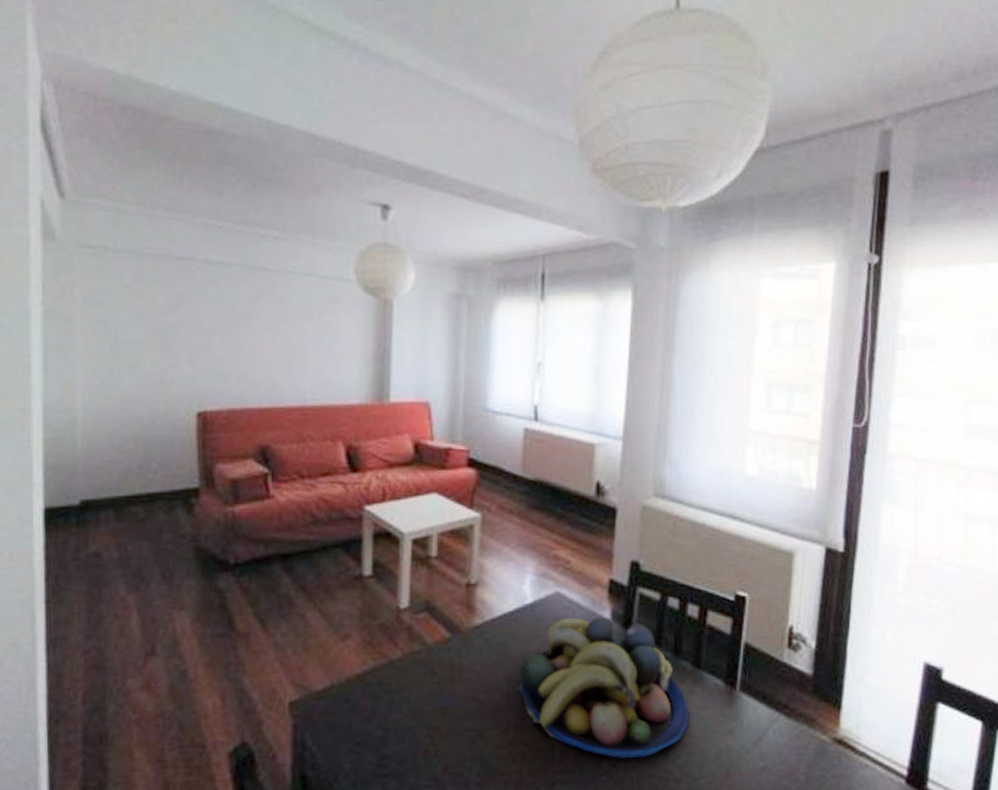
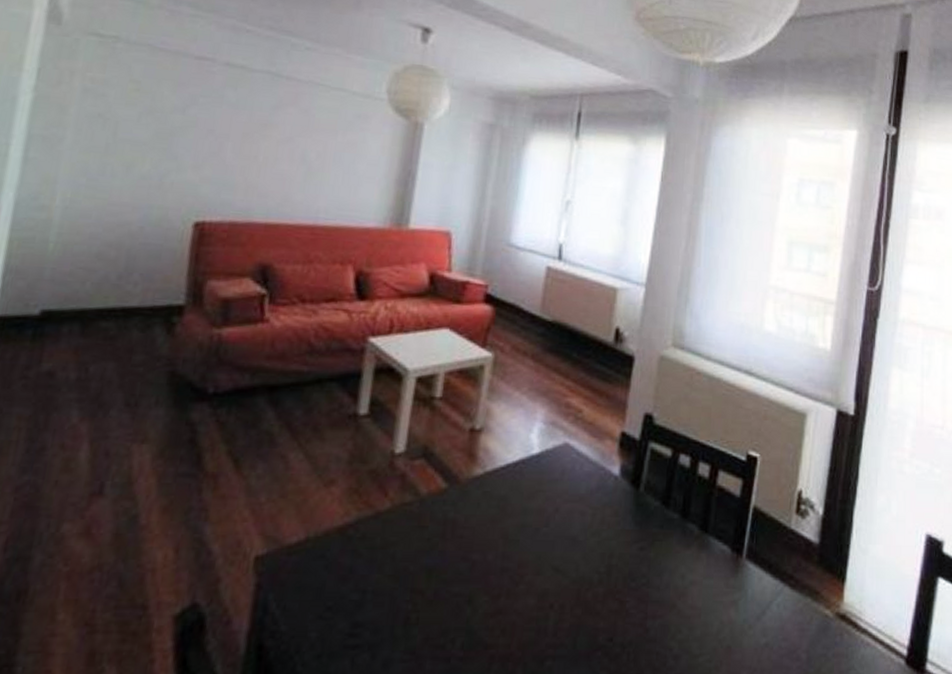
fruit bowl: present [517,617,690,758] -> none [513,471,694,631]

